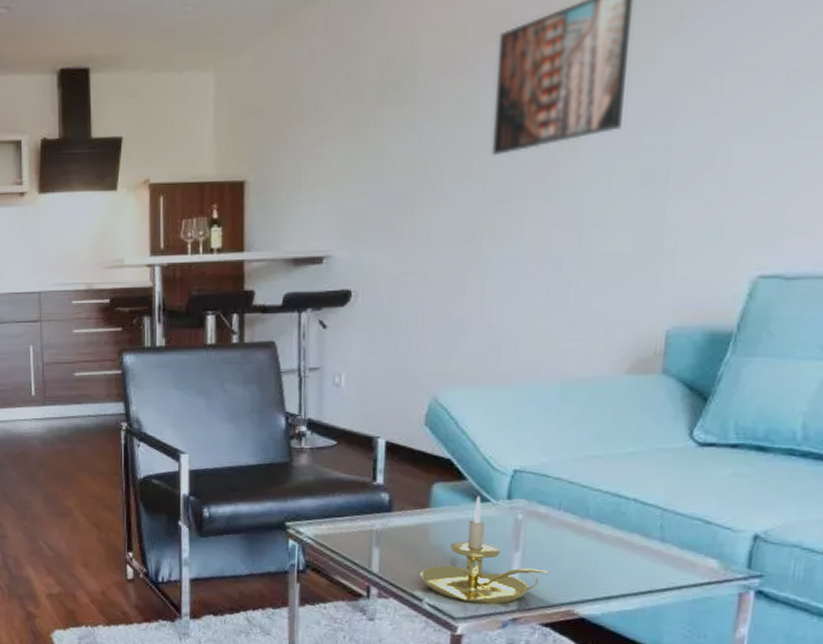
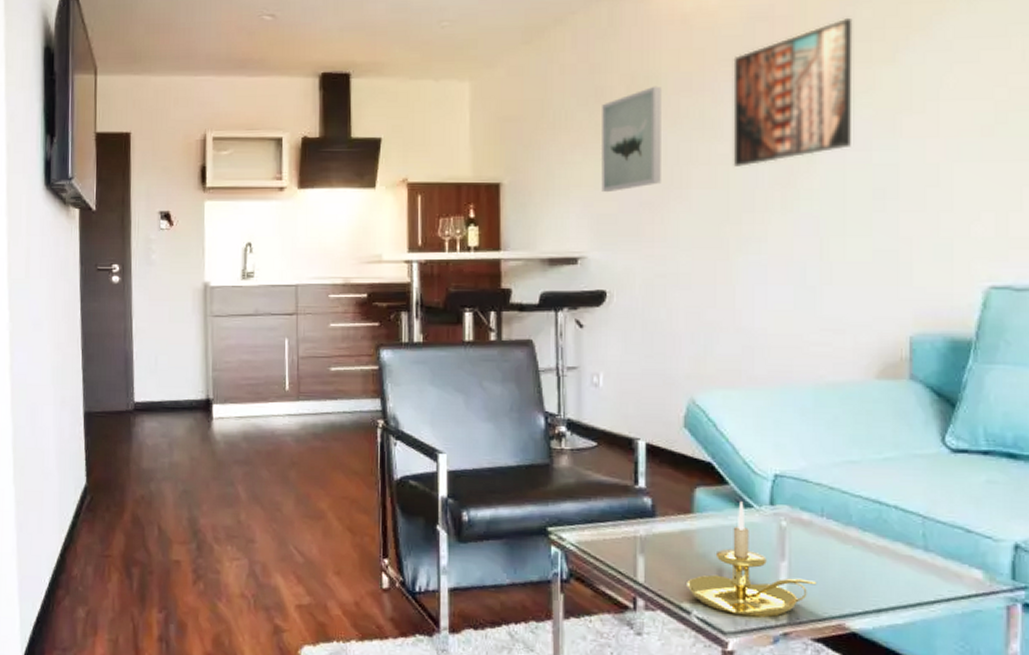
wall art: none [350,68,419,188] -> present [601,86,662,193]

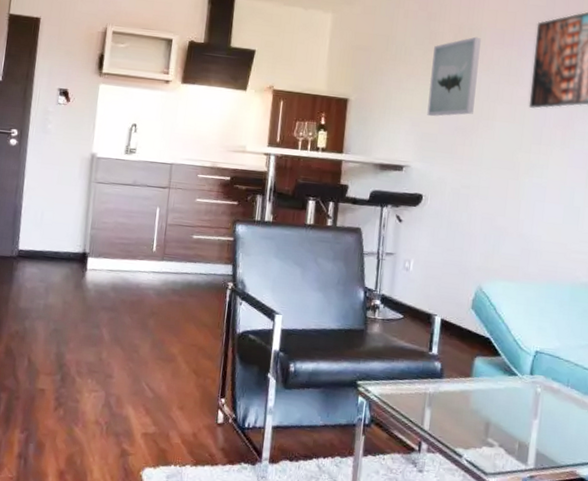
candle holder: present [687,501,817,618] -> none [461,370,559,464]

